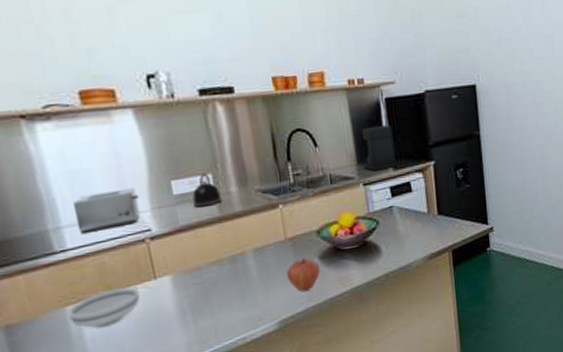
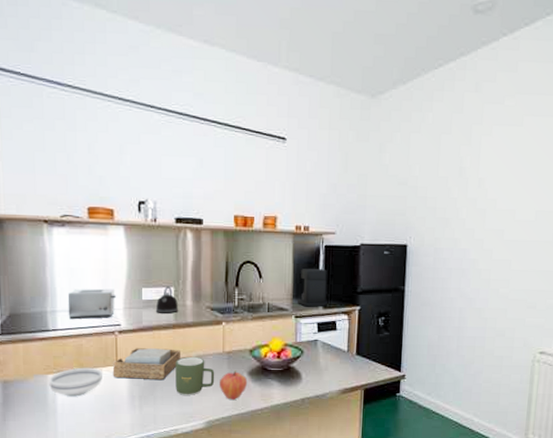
napkin holder: none [150,246,235,294] -> present [112,348,180,379]
mug: none [229,250,281,298] -> present [175,356,215,395]

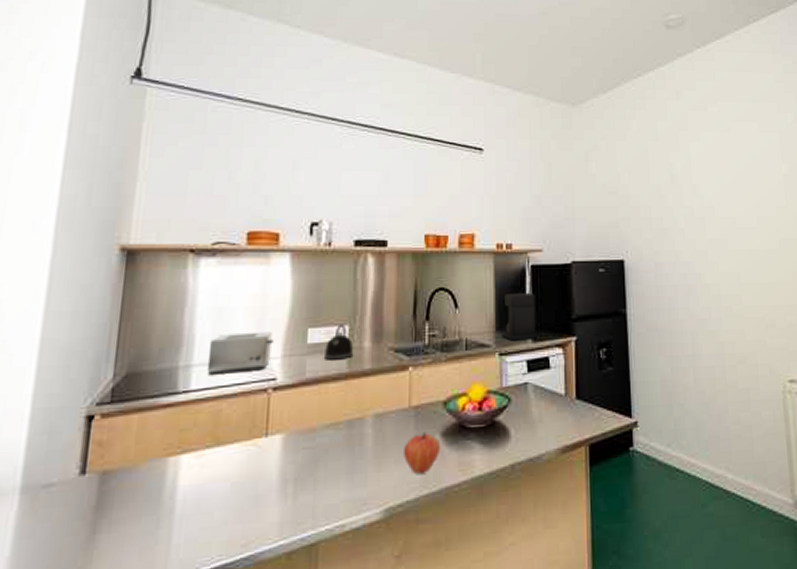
bowl: present [49,367,104,397] -> none [168,441,247,488]
napkin holder: present [112,348,180,379] -> none [259,407,353,455]
mug: present [175,356,215,395] -> none [345,416,398,473]

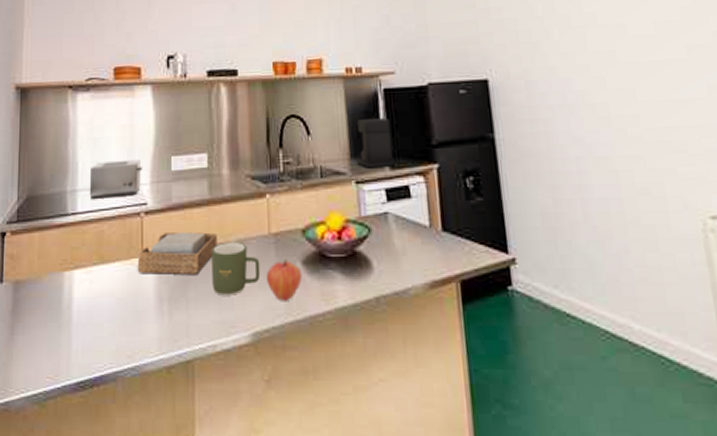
napkin holder: none [259,407,353,455] -> present [137,232,217,274]
kettle: present [323,324,354,360] -> none [186,152,214,187]
mug: none [345,416,398,473] -> present [211,241,261,295]

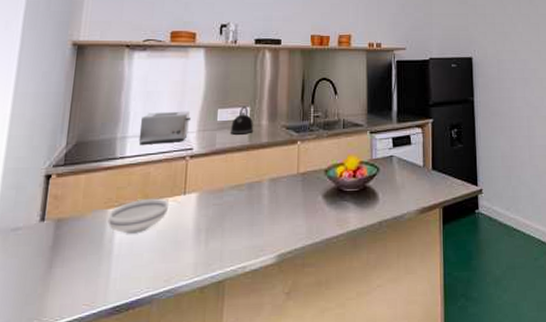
bowl: none [65,260,127,300] -> present [107,198,170,234]
napkin holder: present [137,232,217,274] -> none [179,172,253,209]
kettle: none [186,152,214,187] -> present [230,106,254,135]
mug: present [211,241,261,295] -> none [246,180,289,225]
fruit: present [267,259,303,302] -> none [293,193,323,228]
coffee maker: present [357,117,395,170] -> none [372,82,401,123]

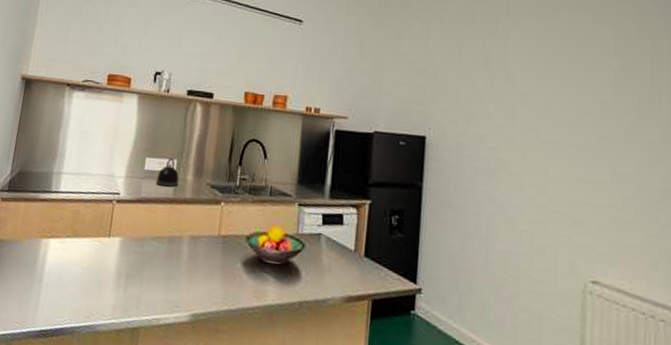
bowl: present [107,198,170,234] -> none [40,234,95,266]
toaster: present [138,111,190,146] -> none [72,152,120,186]

